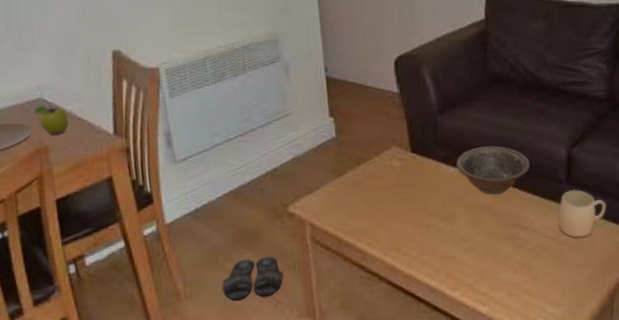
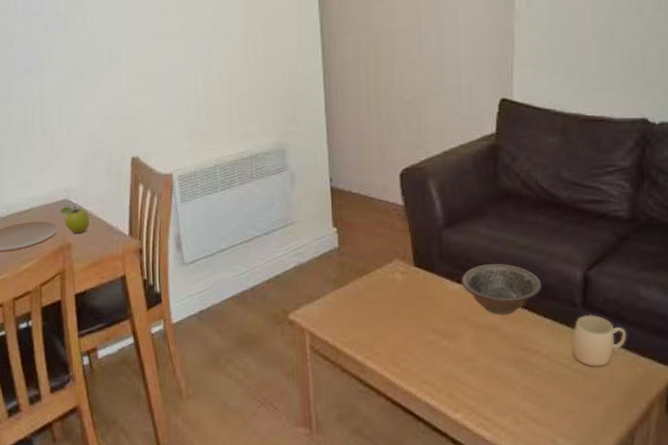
slippers: present [222,255,283,301] -> none [222,362,282,404]

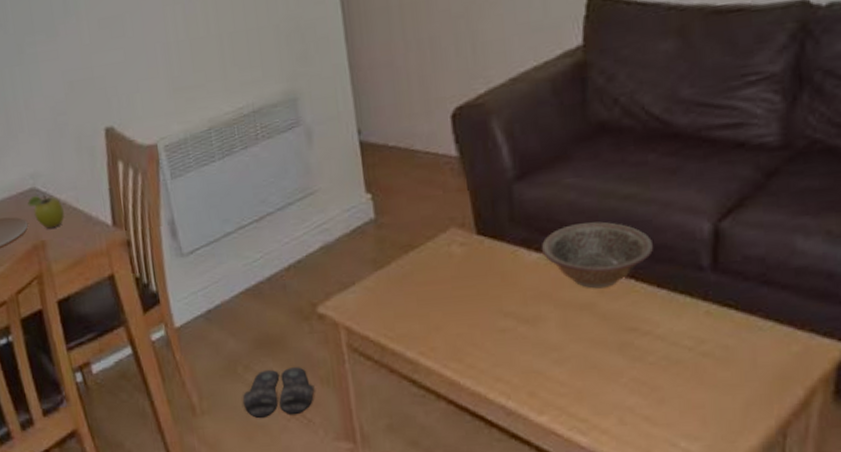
slippers: none [222,362,282,404] -> present [242,366,315,418]
mug: present [572,314,627,367] -> none [698,279,777,348]

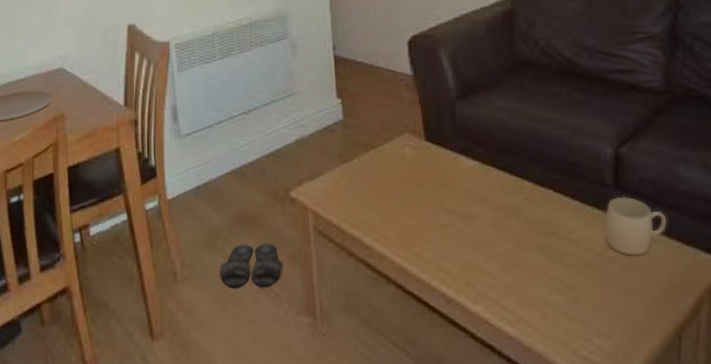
fruit: present [28,195,64,229] -> none [55,75,84,104]
decorative bowl: present [541,221,654,289] -> none [477,139,568,196]
mug: none [698,279,777,348] -> present [604,196,667,256]

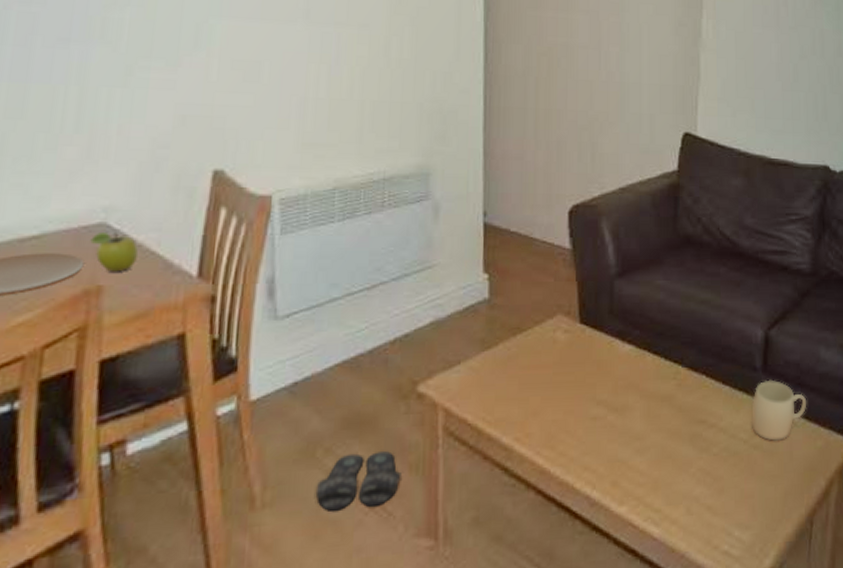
fruit: none [55,75,84,104] -> present [90,233,138,272]

